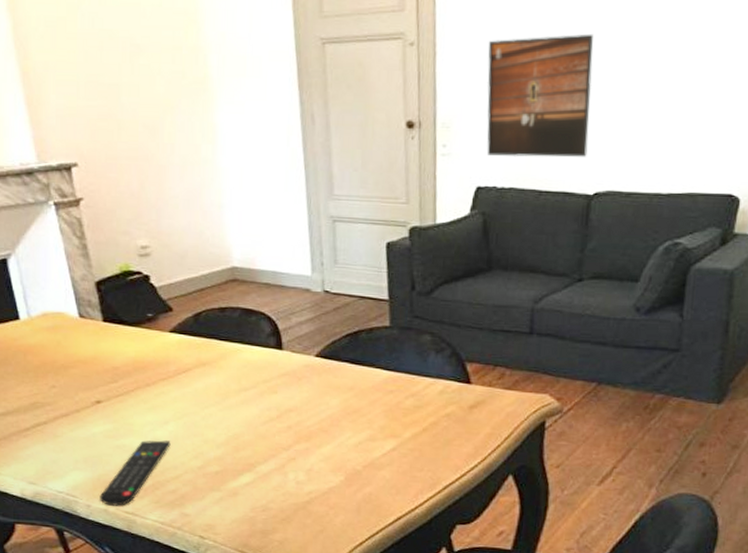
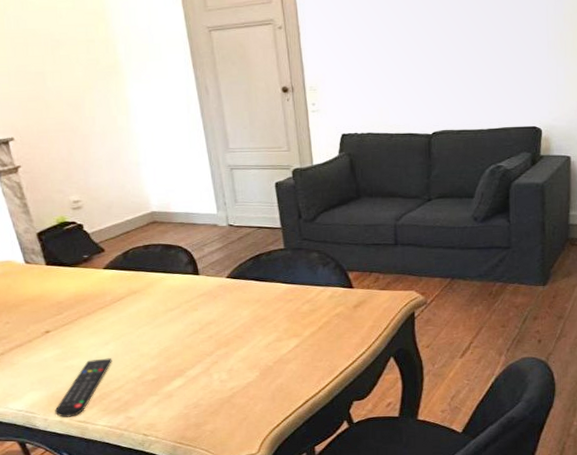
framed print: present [486,33,594,157] -> none [339,12,424,109]

